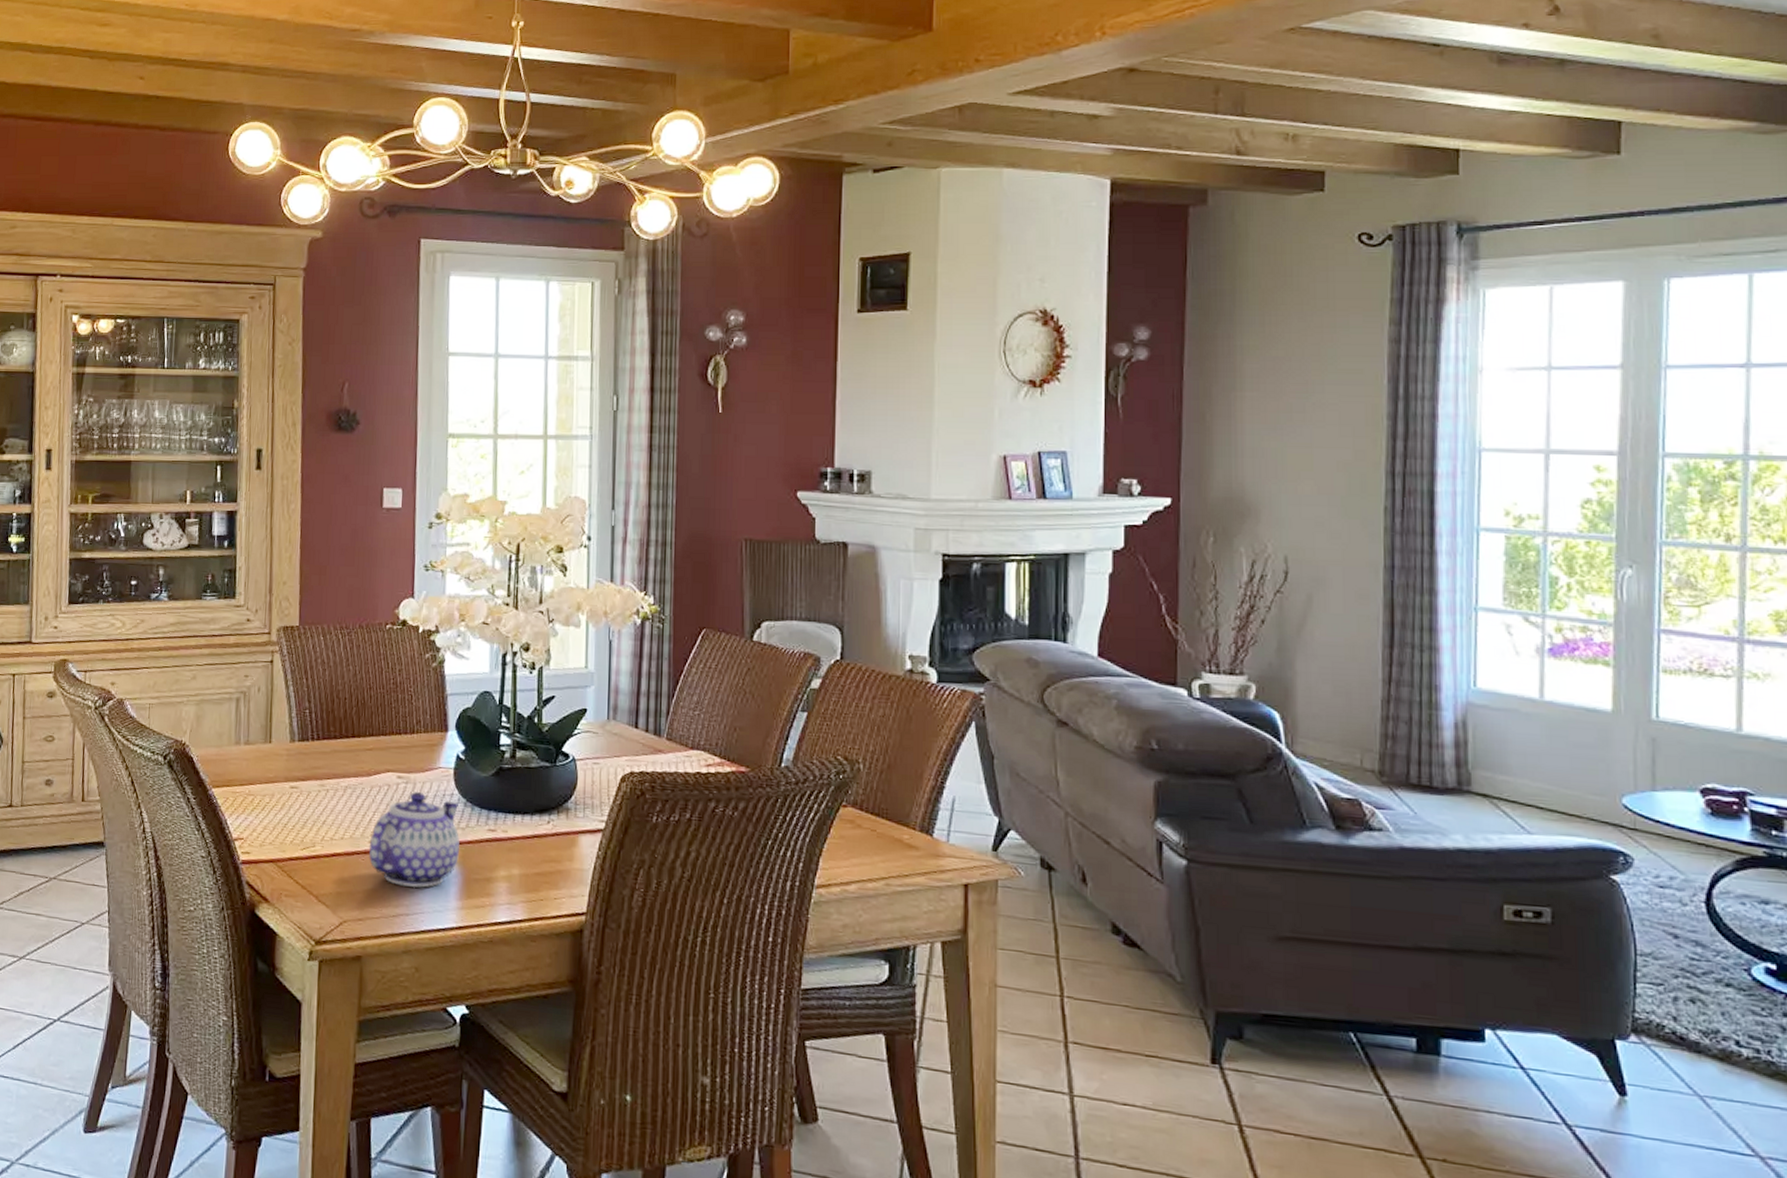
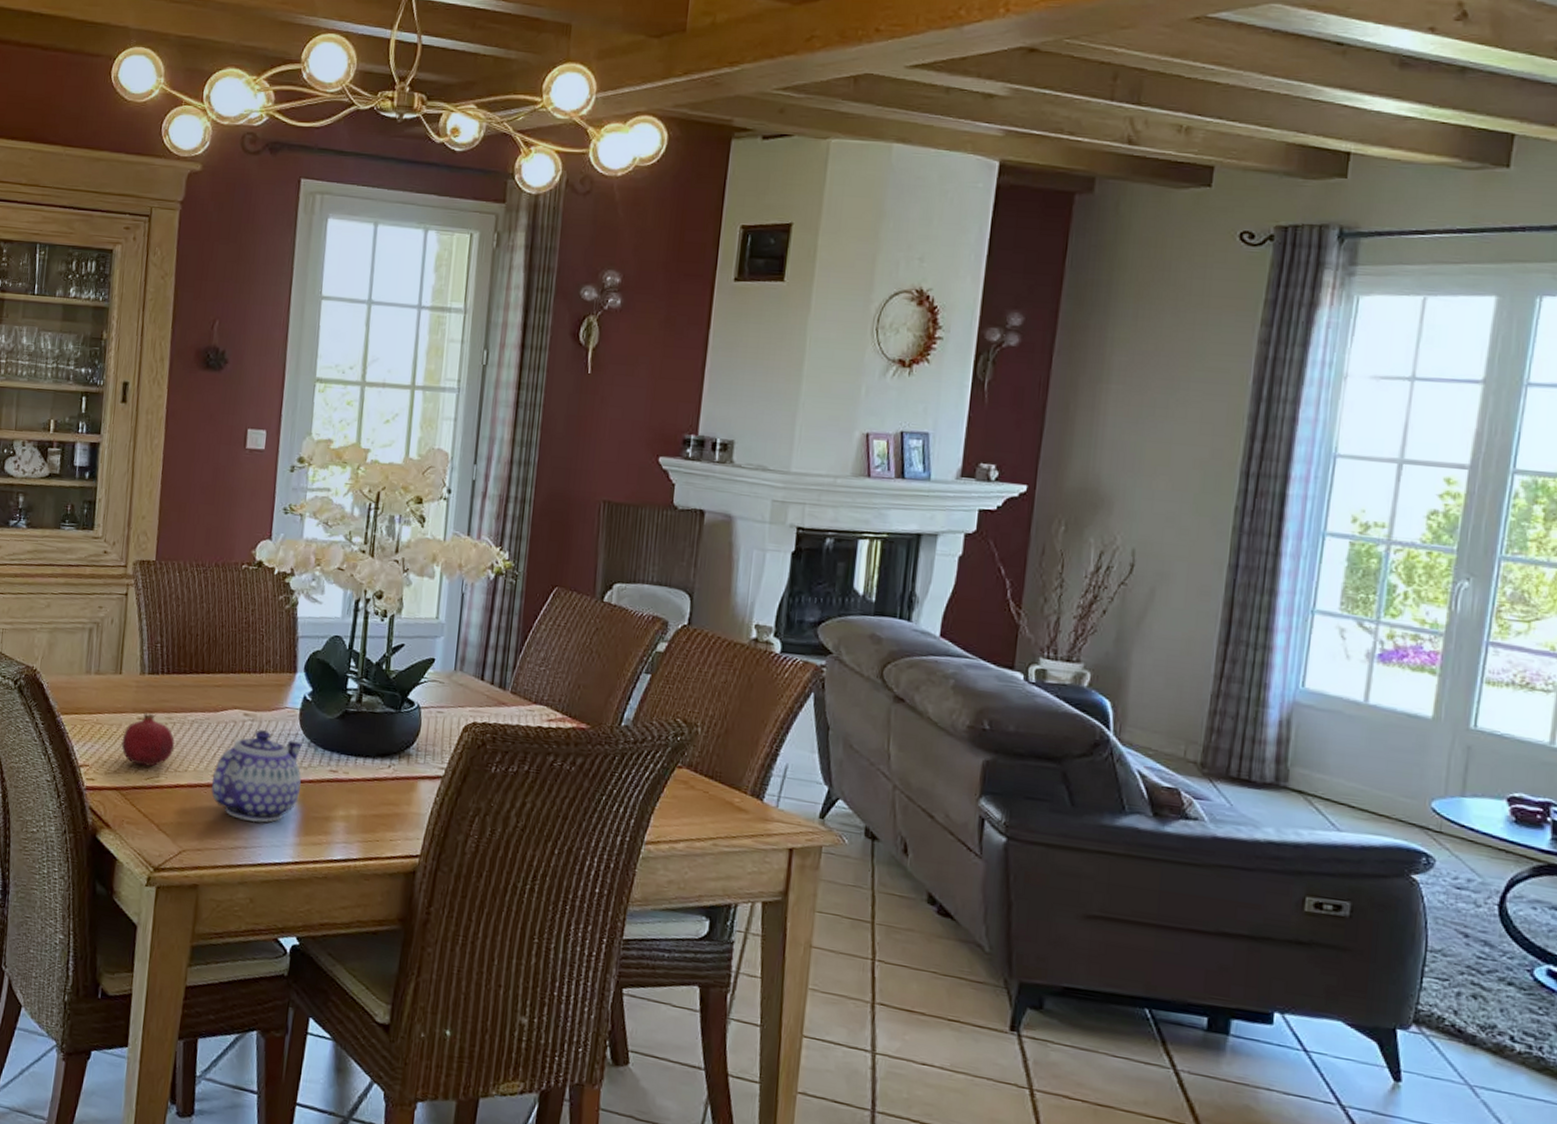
fruit: none [275,781,330,836] -> present [121,713,175,767]

